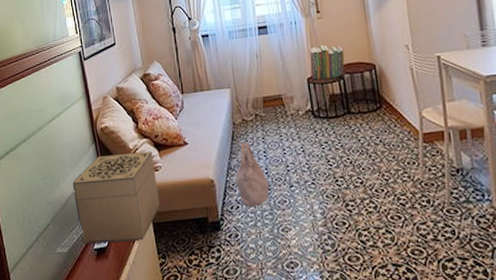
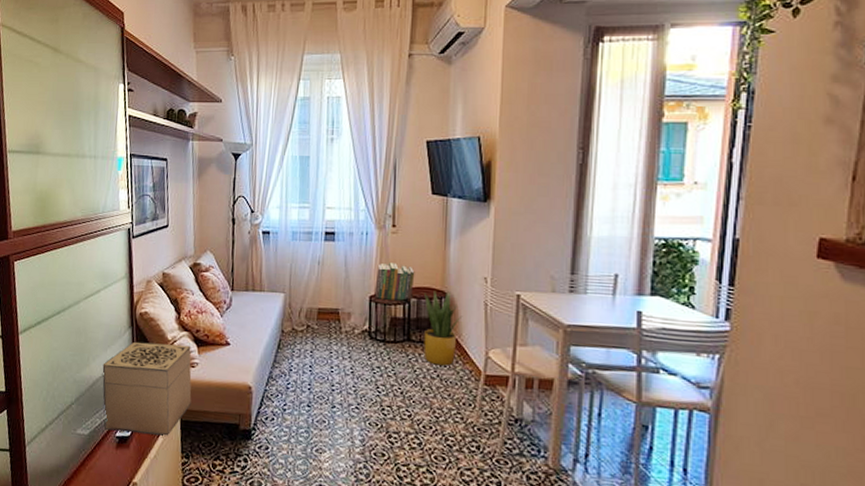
handbag: present [235,142,270,208] -> none [275,352,310,422]
planter: none [355,63,394,132] -> present [423,290,461,366]

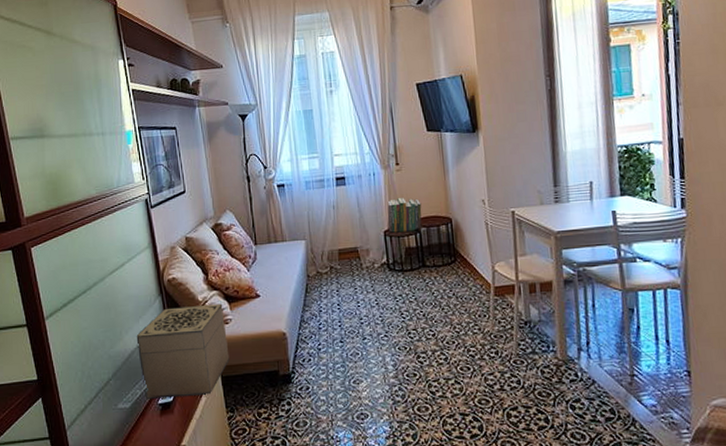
planter: present [423,290,461,366] -> none [432,217,467,285]

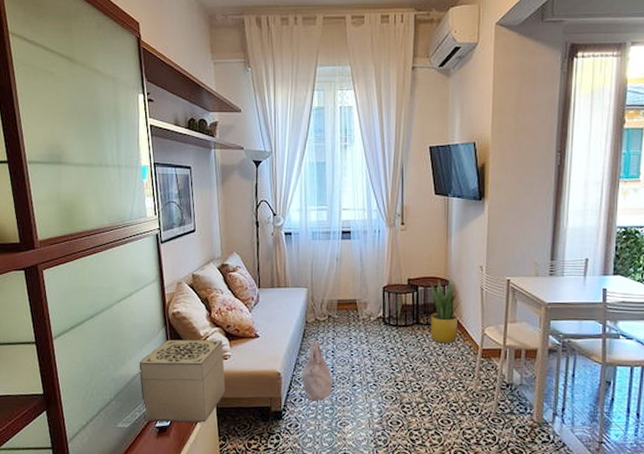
handbag: none [308,294,343,360] -> present [302,340,334,402]
books: present [387,198,422,233] -> none [387,257,422,291]
planter: none [432,217,467,285] -> present [430,279,462,344]

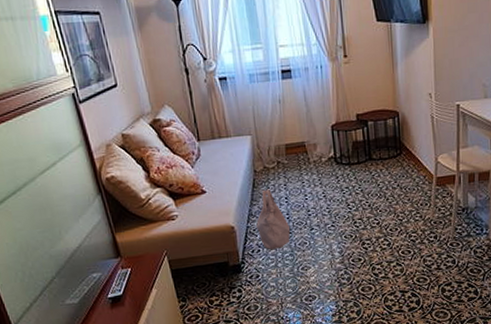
decorative box: present [139,339,226,423] -> none [77,200,178,294]
planter: present [430,279,462,344] -> none [379,110,413,177]

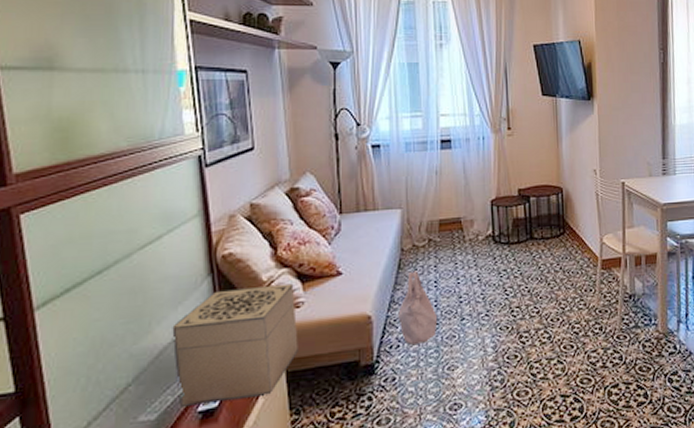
decorative box: none [77,200,178,294] -> present [172,283,298,407]

